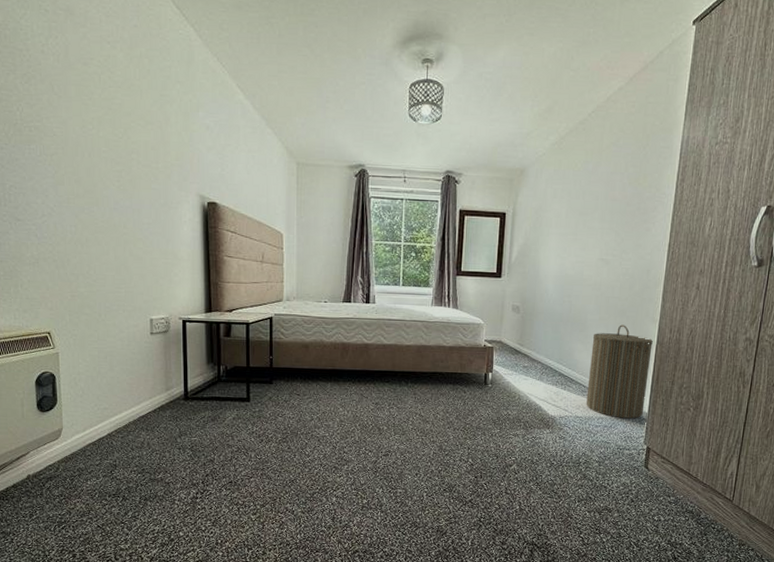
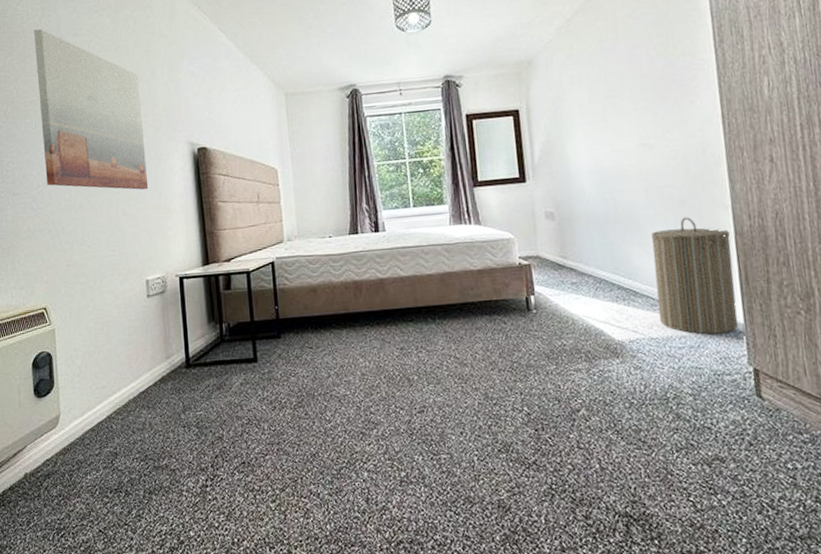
wall art: none [39,50,157,235] -> present [34,29,149,190]

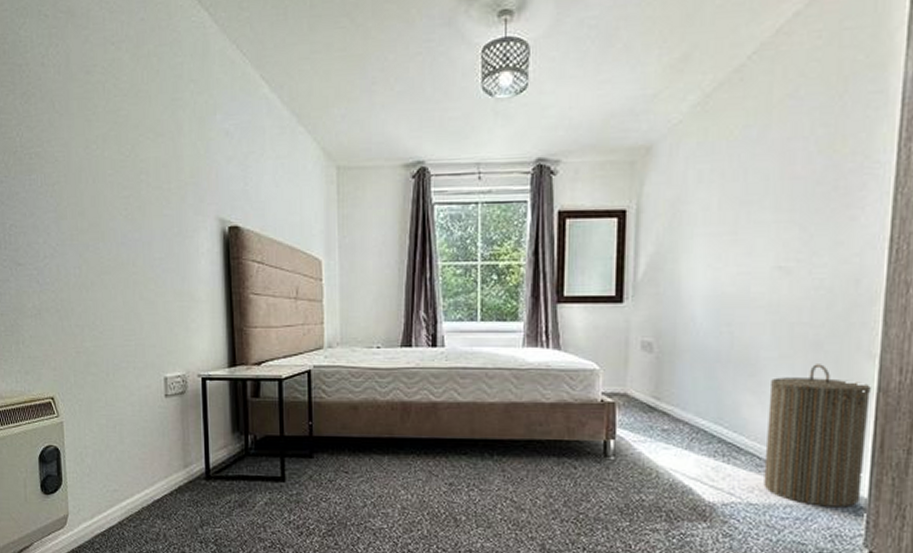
wall art: present [34,29,149,190] -> none [39,62,170,272]

